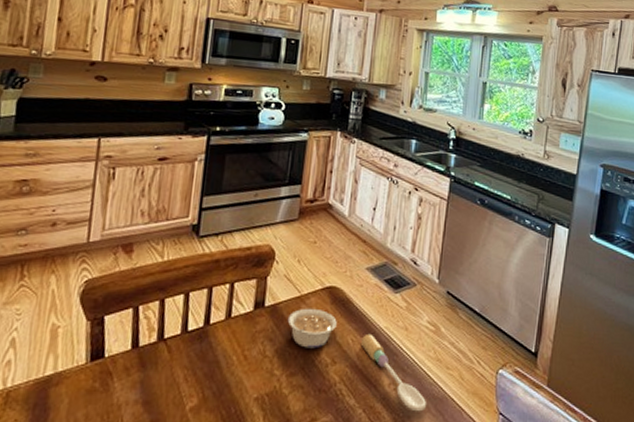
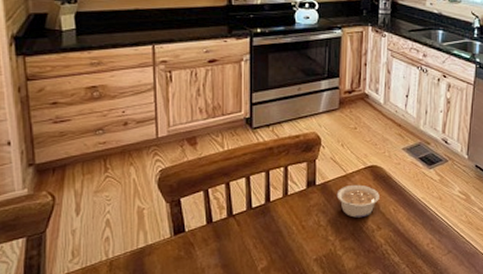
spoon: present [360,333,427,412] -> none [401,203,461,265]

